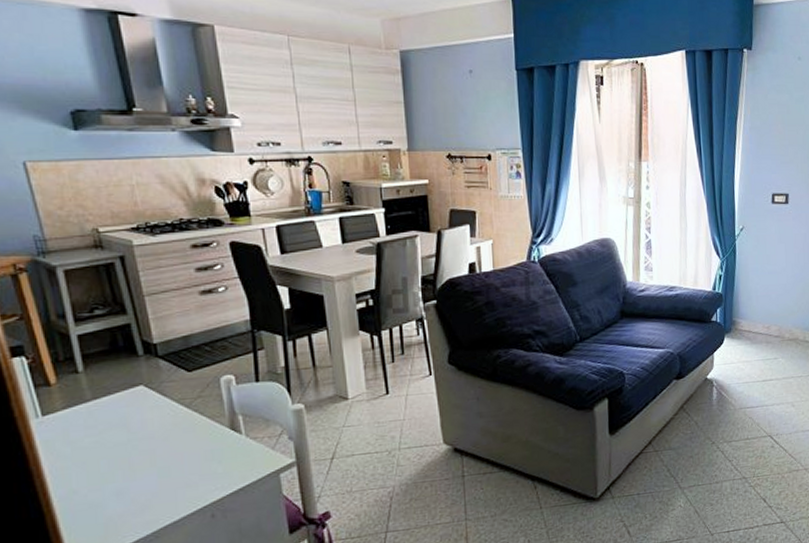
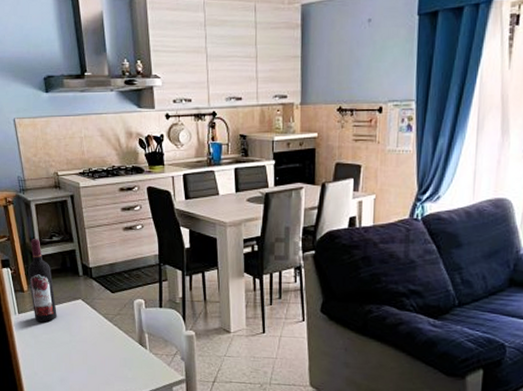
wine bottle: none [54,314,106,423] -> present [27,239,57,323]

